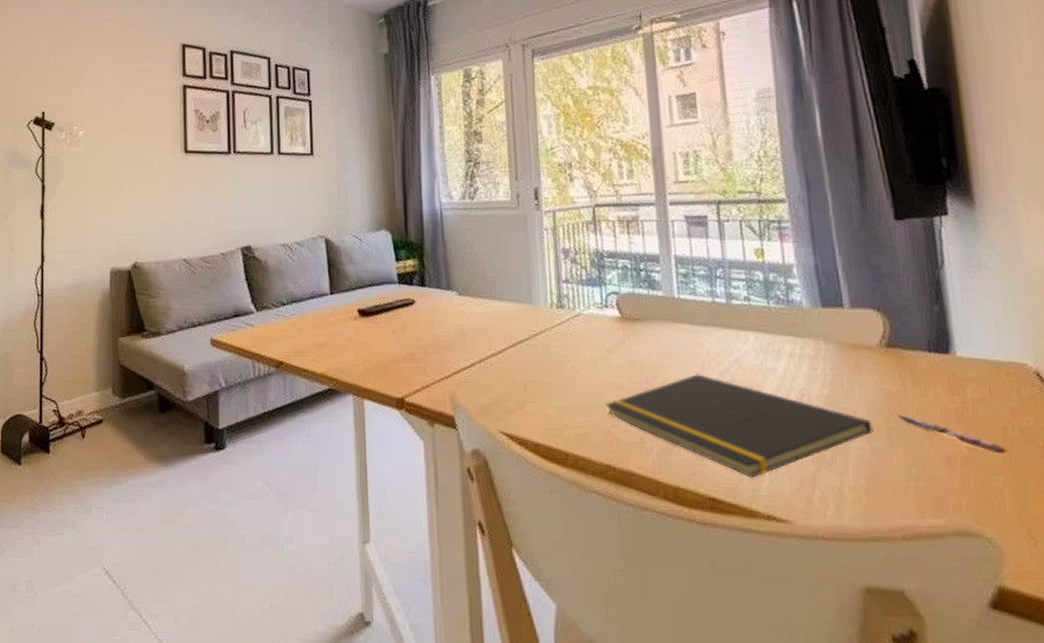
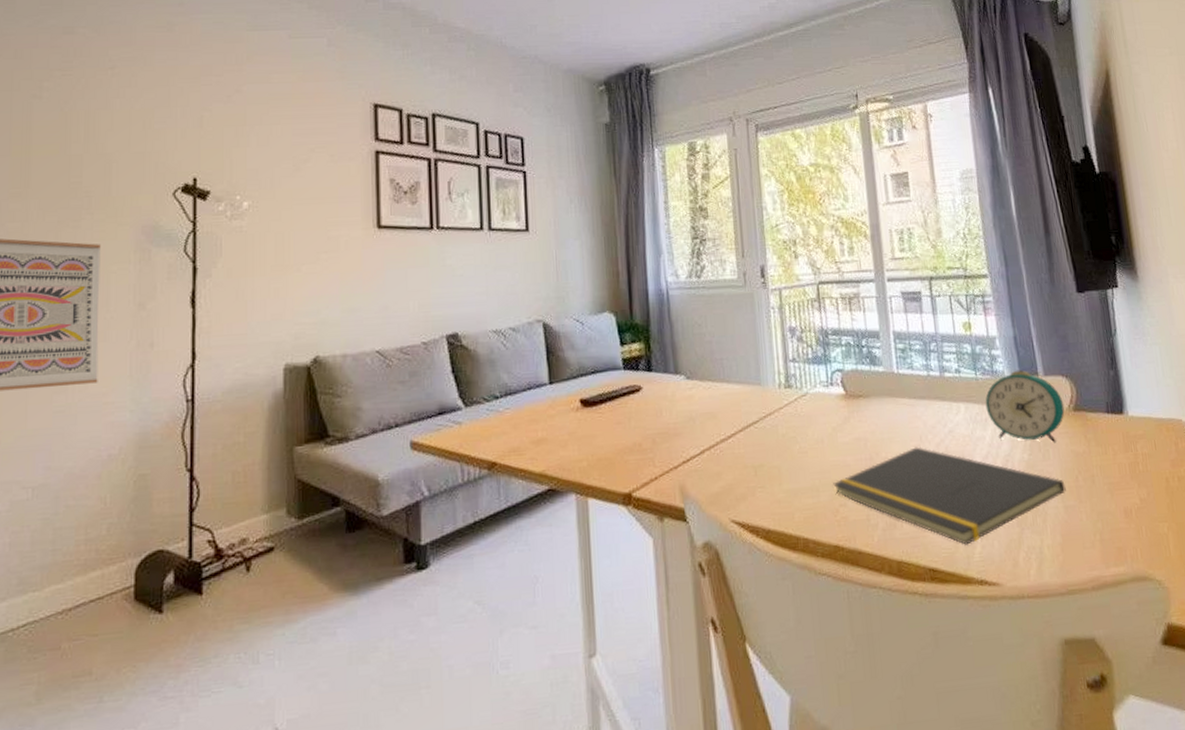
alarm clock: none [778,300,875,380] -> present [985,369,1065,443]
pen: present [898,415,1007,454] -> none [1085,473,1169,503]

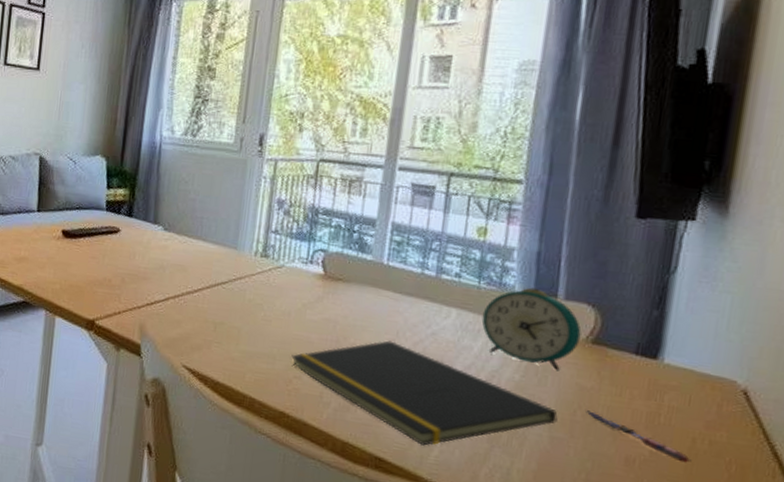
pen: none [1085,473,1169,503] -> present [586,410,690,463]

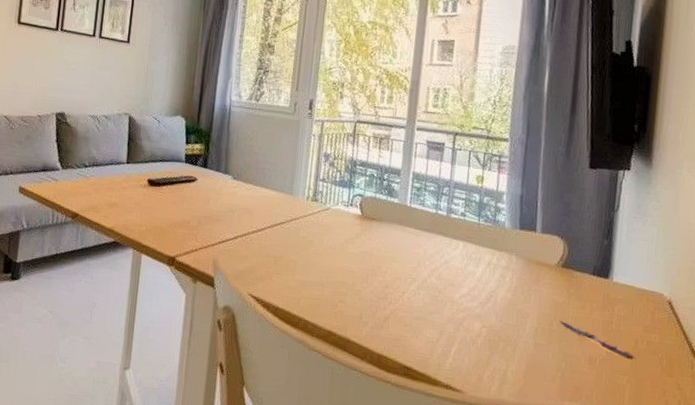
notepad: present [291,340,558,446] -> none [337,269,540,355]
alarm clock: present [481,287,582,372] -> none [481,223,554,290]

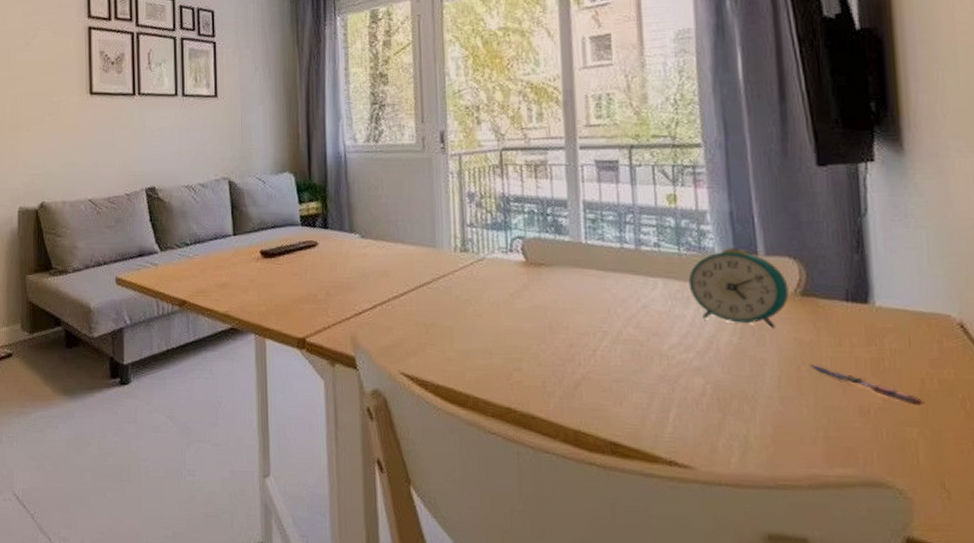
alarm clock: none [481,223,554,290] -> present [688,247,789,329]

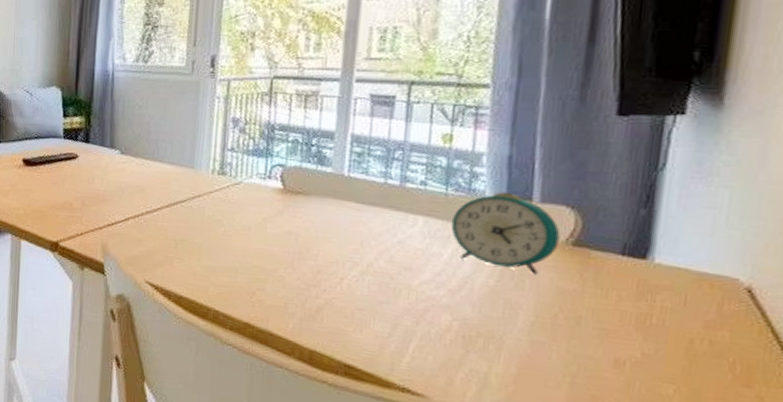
pen: present [810,365,924,406] -> none [568,313,688,364]

